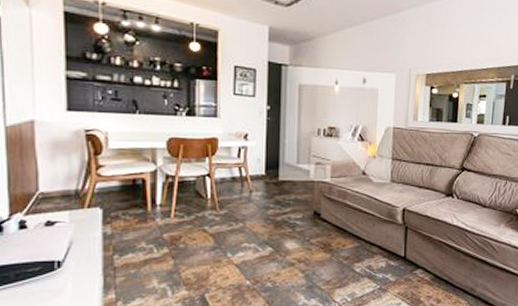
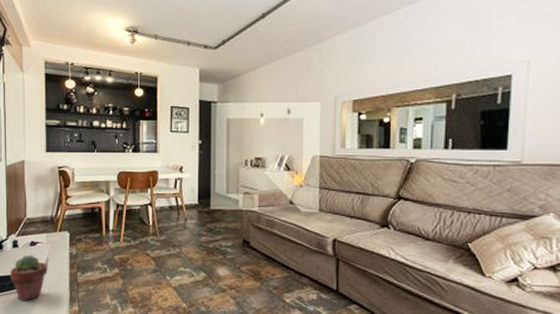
potted succulent: none [14,237,72,294] -> present [10,255,48,302]

